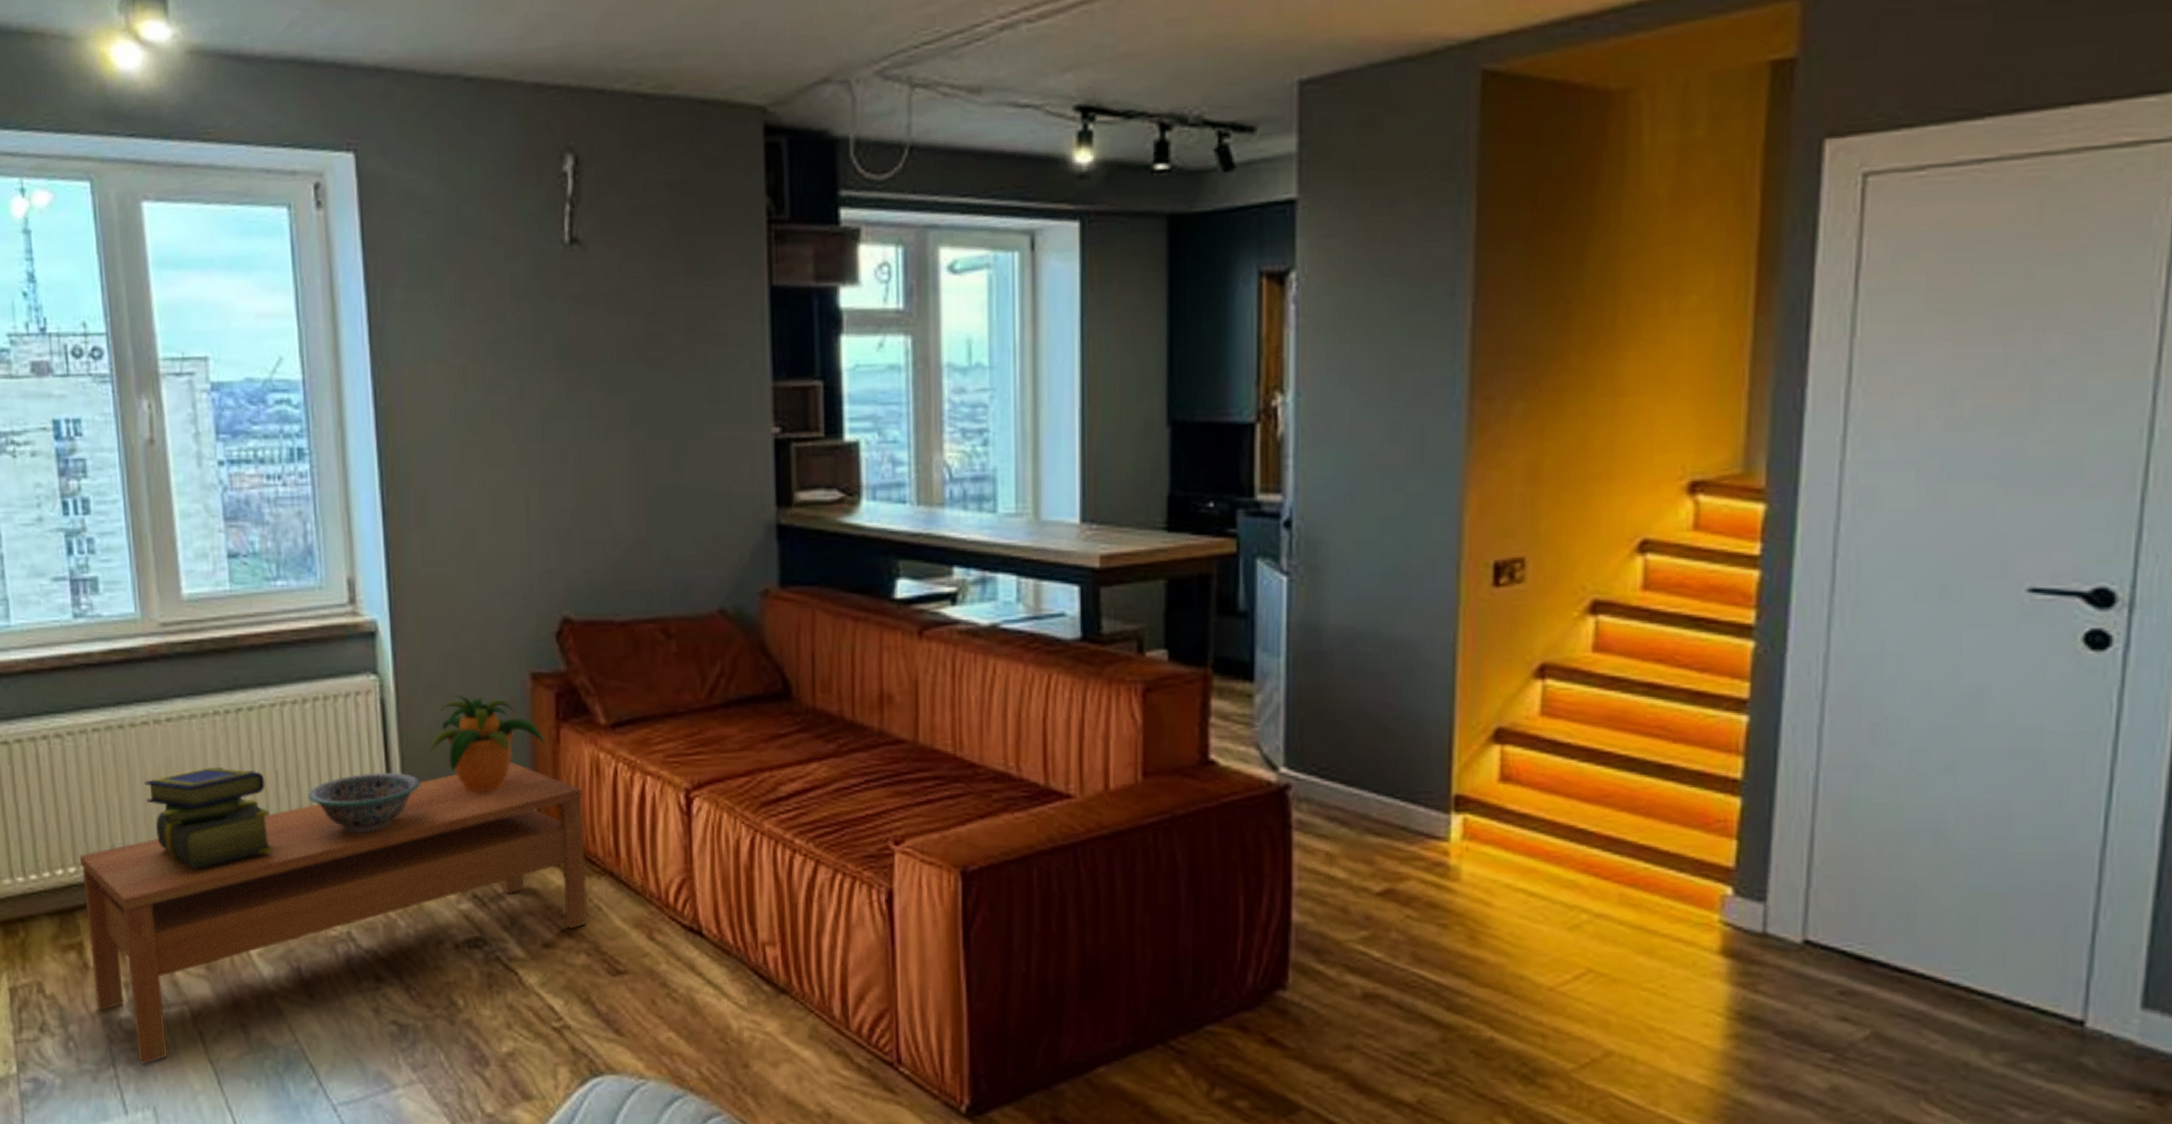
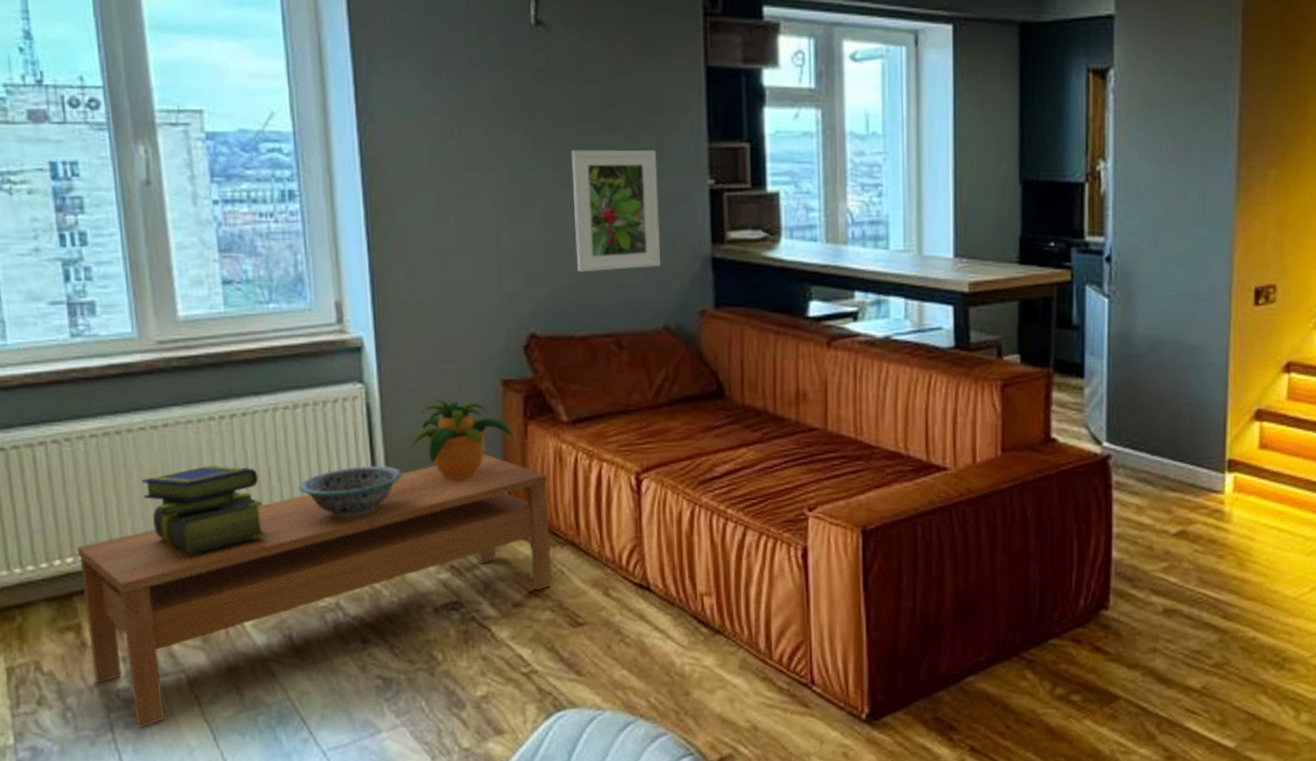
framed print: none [610,391,716,543] -> present [571,149,661,272]

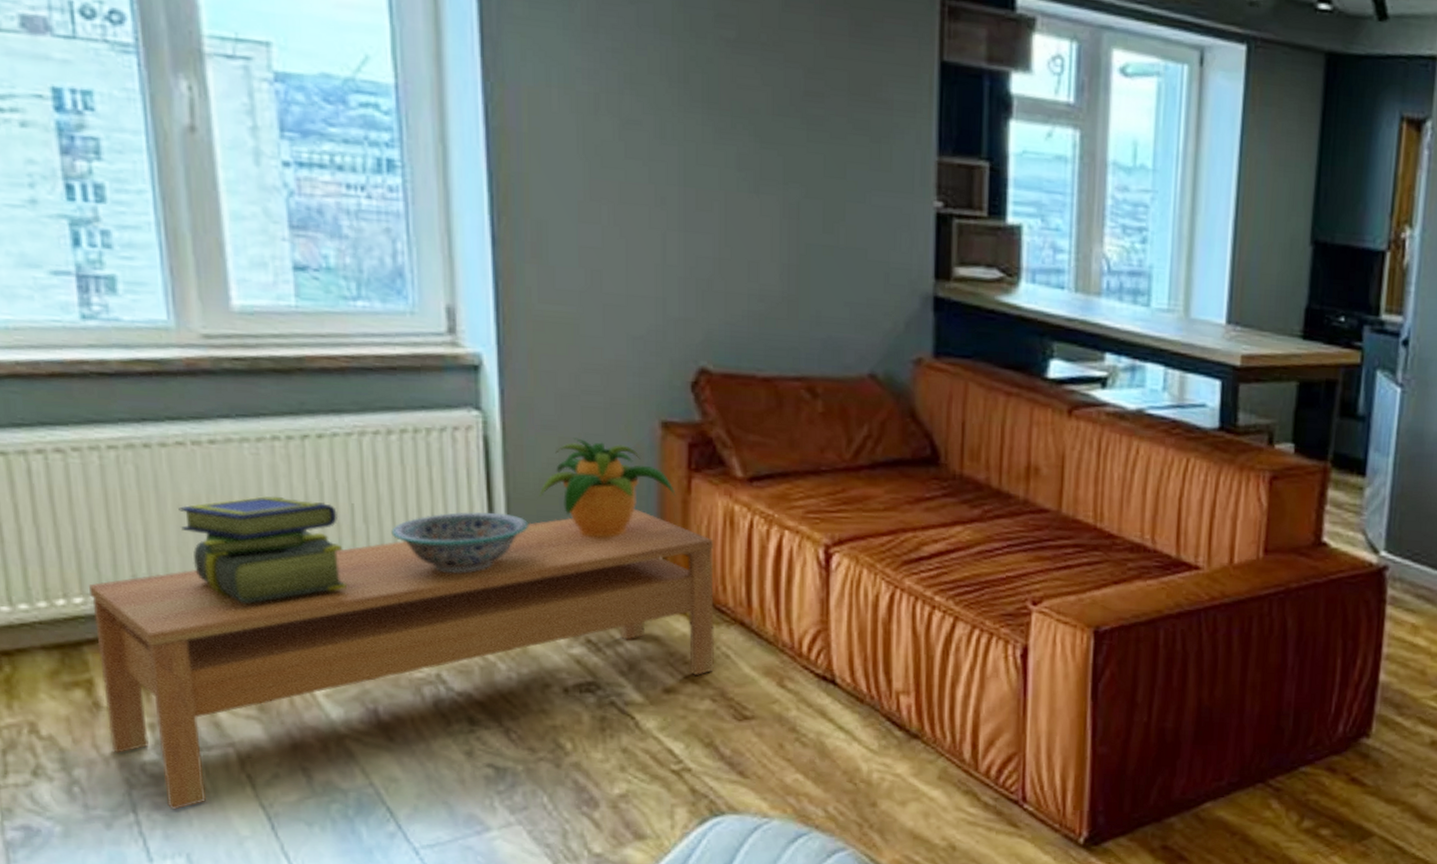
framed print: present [571,149,661,272] -> none [762,146,872,301]

